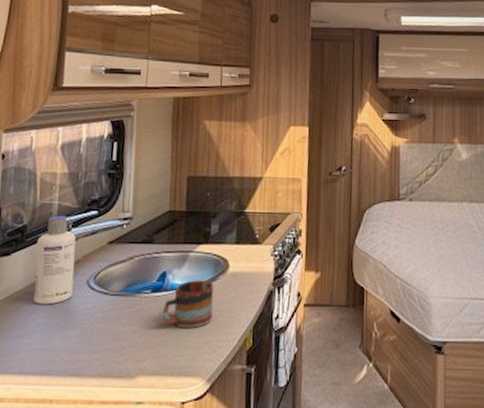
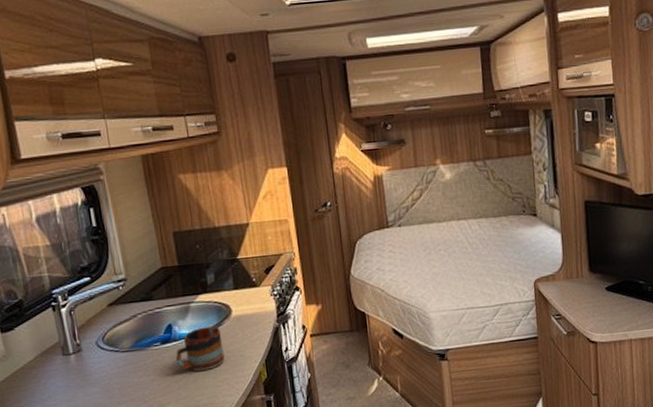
screw cap bottle: present [33,215,76,305] -> none [36,285,86,370]

